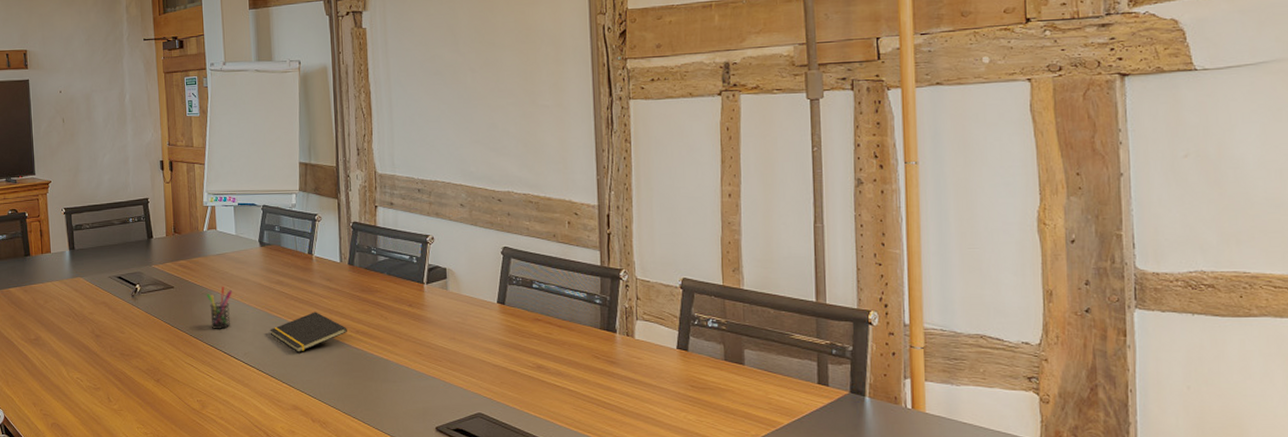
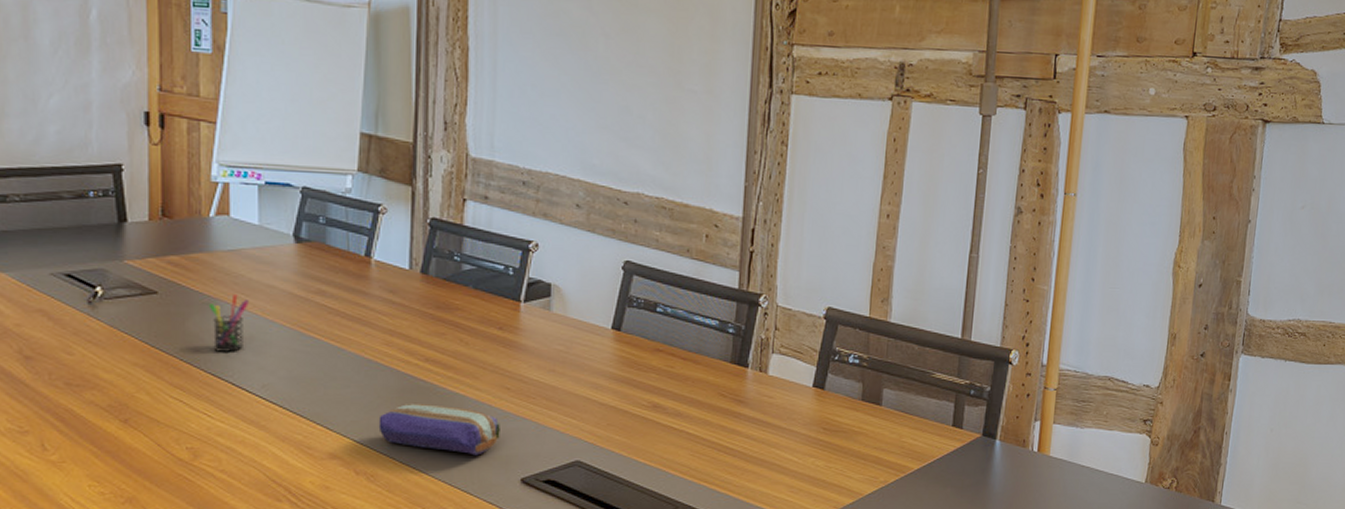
notepad: present [270,312,347,352] -> none [302,332,413,385]
pencil case: none [326,365,417,408] -> present [378,402,500,456]

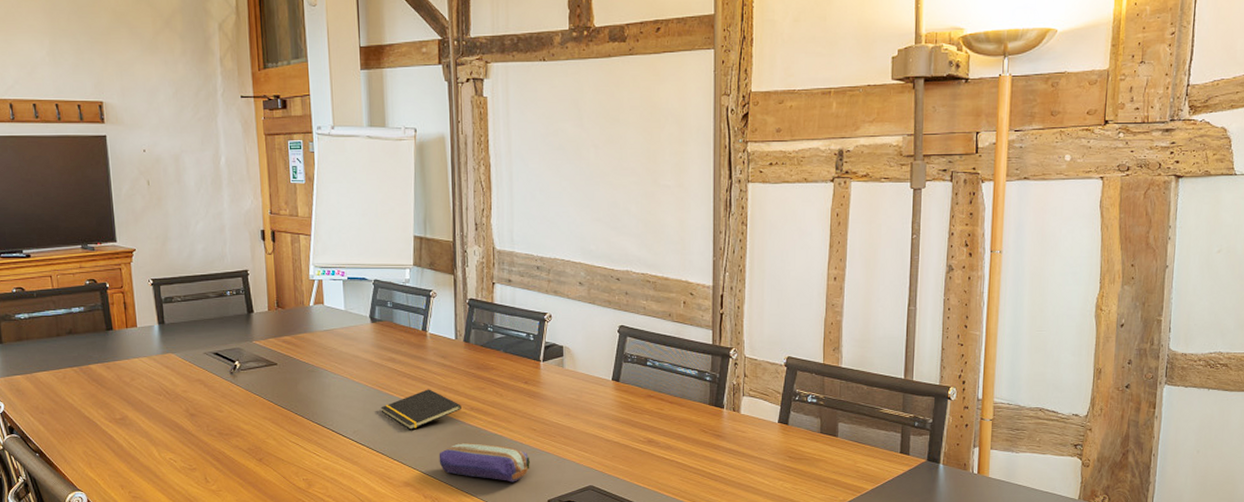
pen holder: present [208,293,249,352] -> none [312,362,341,407]
notepad: none [302,332,413,385] -> present [381,389,461,430]

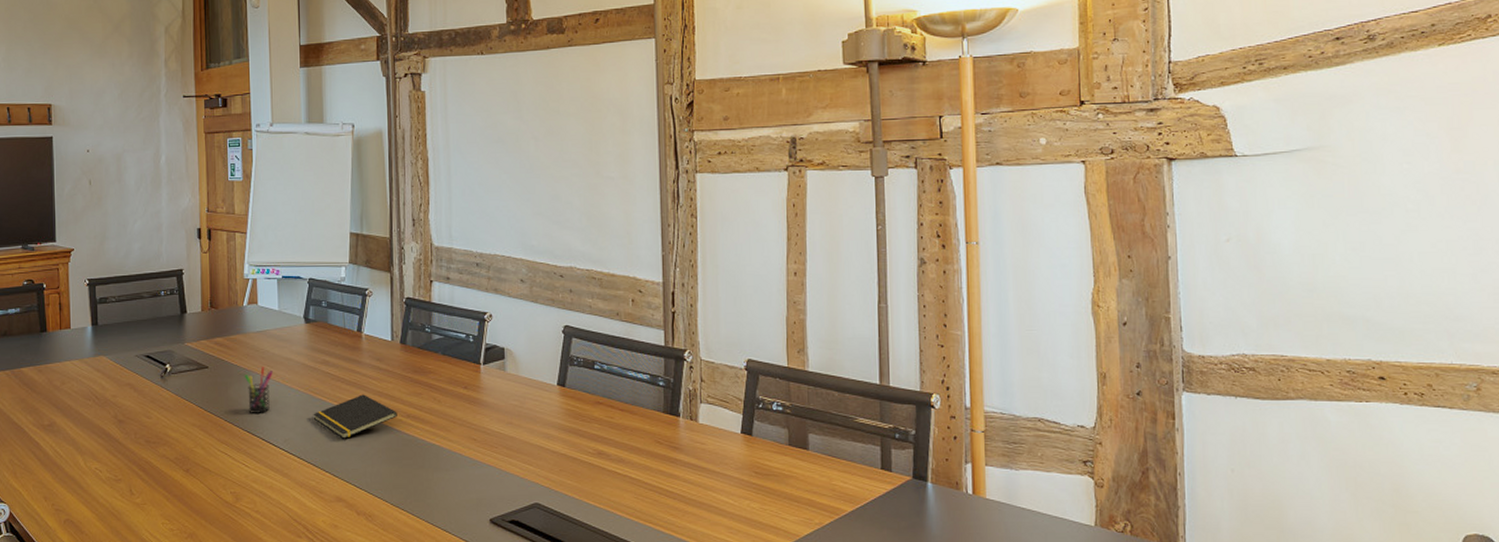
pen holder: none [312,362,341,407] -> present [244,366,273,413]
pencil case: present [439,442,530,482] -> none [373,453,470,498]

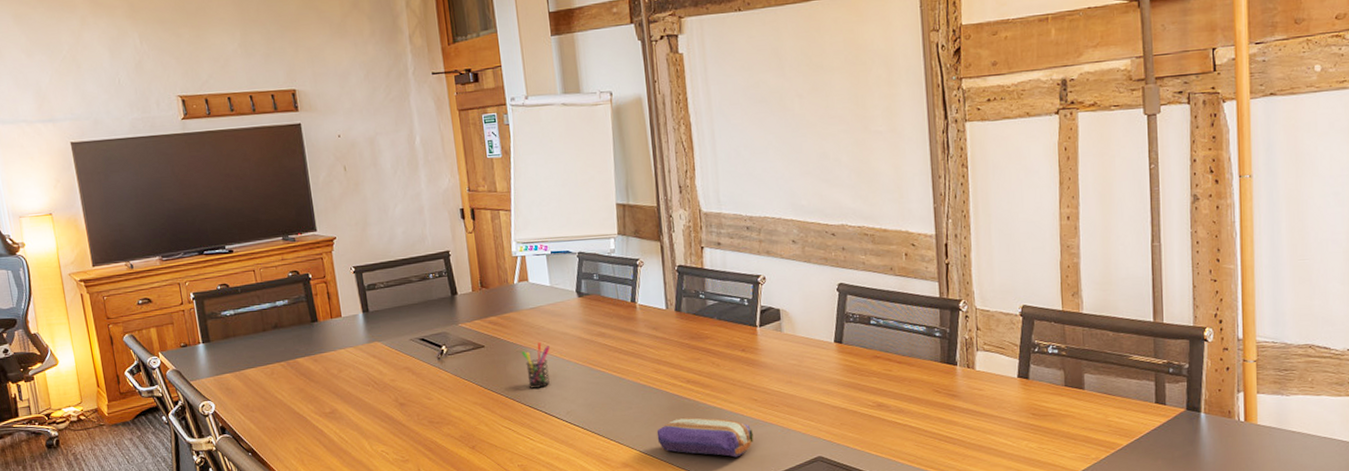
notepad: present [313,394,397,439] -> none [593,363,677,407]
pencil case: none [373,453,470,498] -> present [656,417,754,458]

